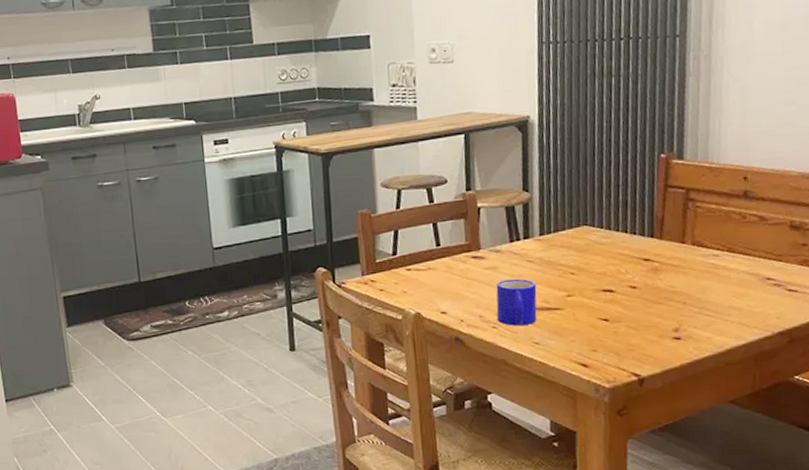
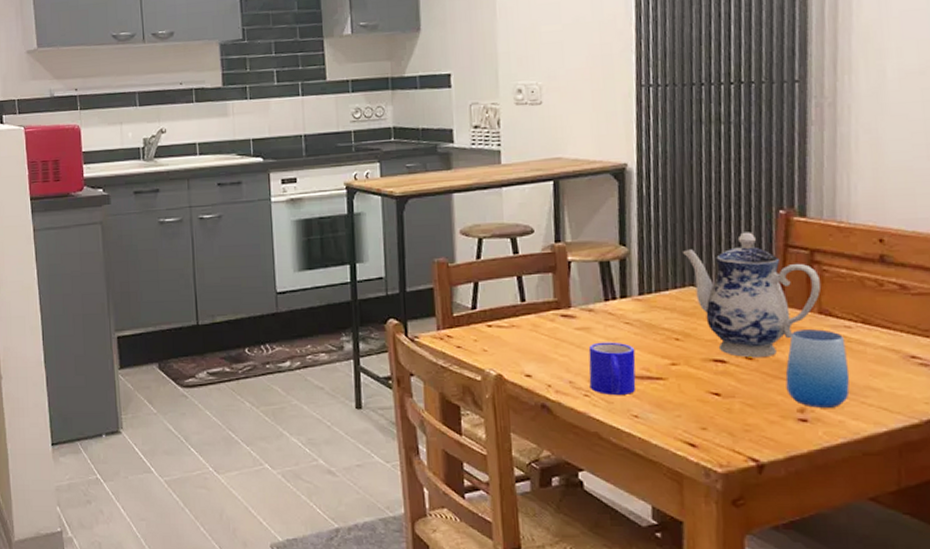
teapot: none [577,175,695,287] -> present [681,232,821,358]
cup: none [663,258,717,327] -> present [785,329,850,408]

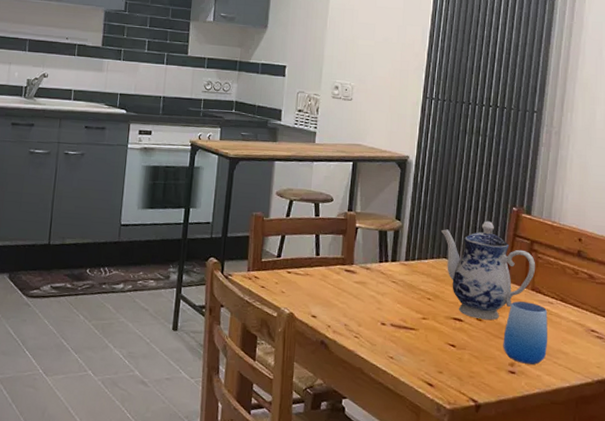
mug: present [588,342,636,396] -> none [359,295,397,340]

